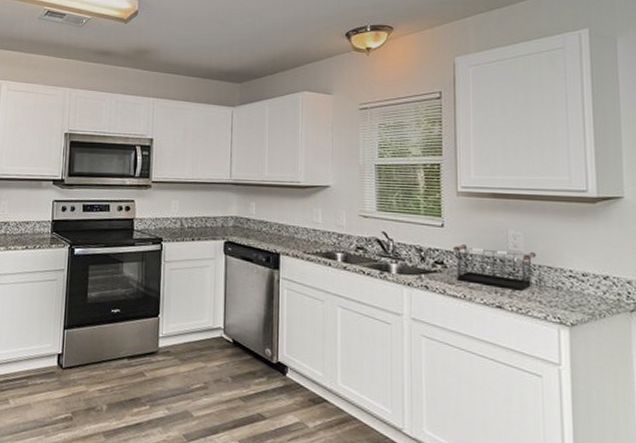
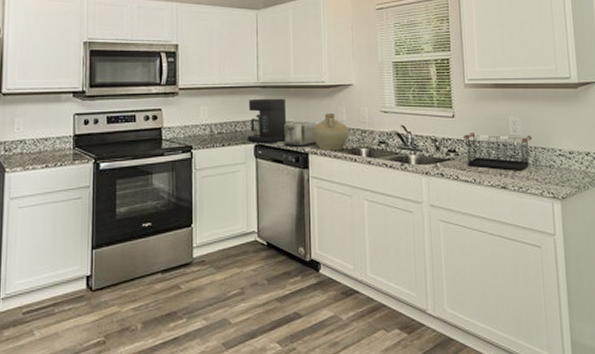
coffee maker: none [217,195,259,242] -> present [247,98,287,144]
toaster: none [253,220,289,248] -> present [282,121,317,148]
ceramic jug: none [285,214,325,253] -> present [312,112,350,150]

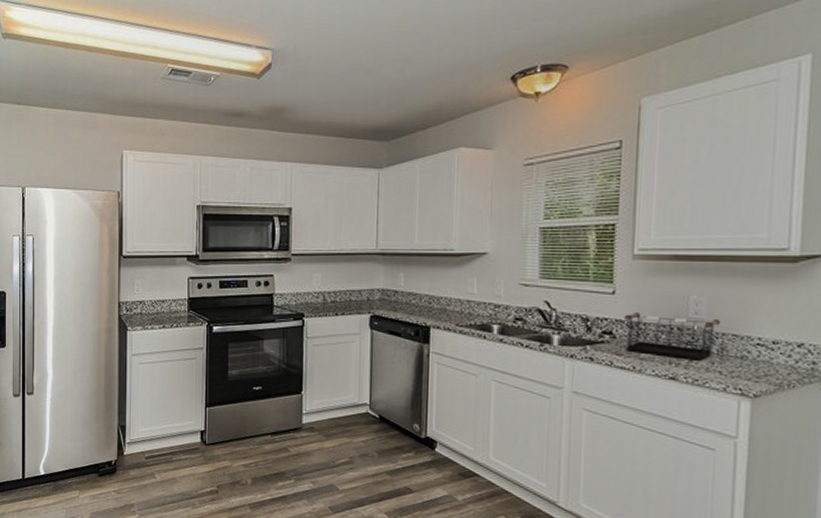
coffee maker: present [247,98,287,144] -> none [362,266,408,316]
toaster: present [282,121,317,148] -> none [401,292,441,321]
ceramic jug: present [312,112,350,150] -> none [436,284,480,326]

